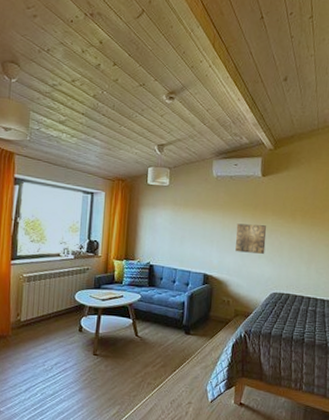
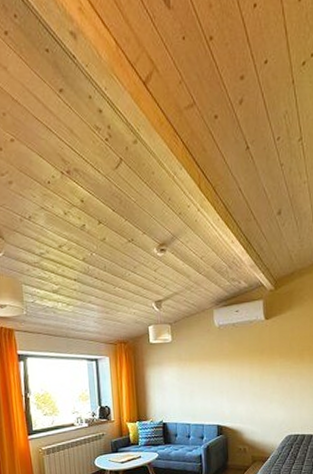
wall art: present [235,223,267,254] -> none [244,369,276,400]

